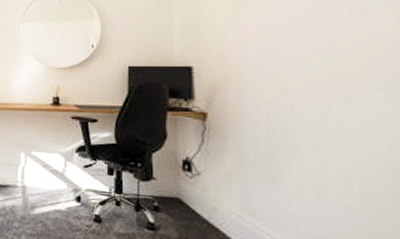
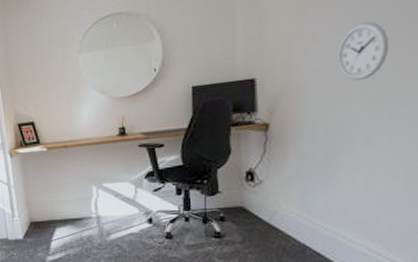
wall clock: none [276,27,329,82] -> present [338,21,390,81]

